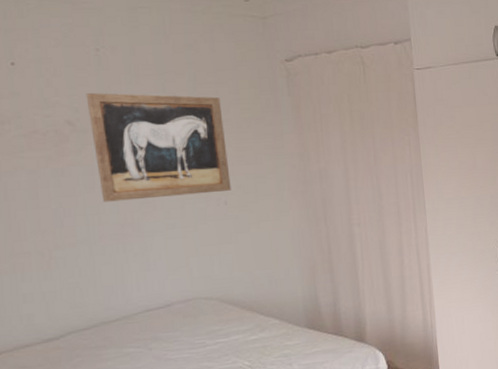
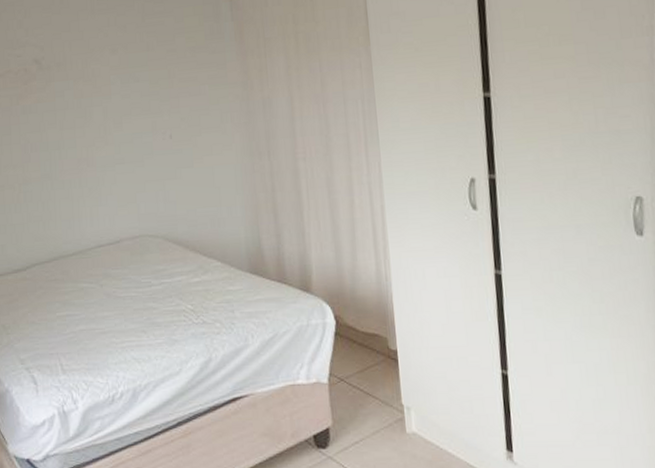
wall art: present [86,92,231,202] -> none [50,27,176,137]

